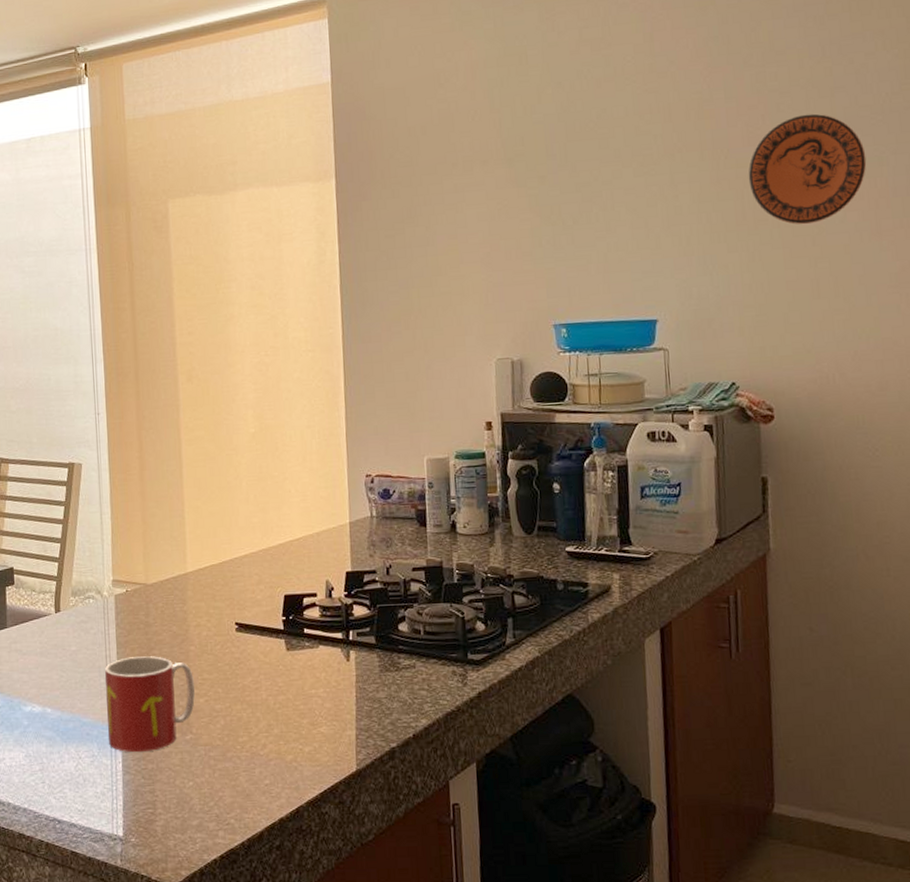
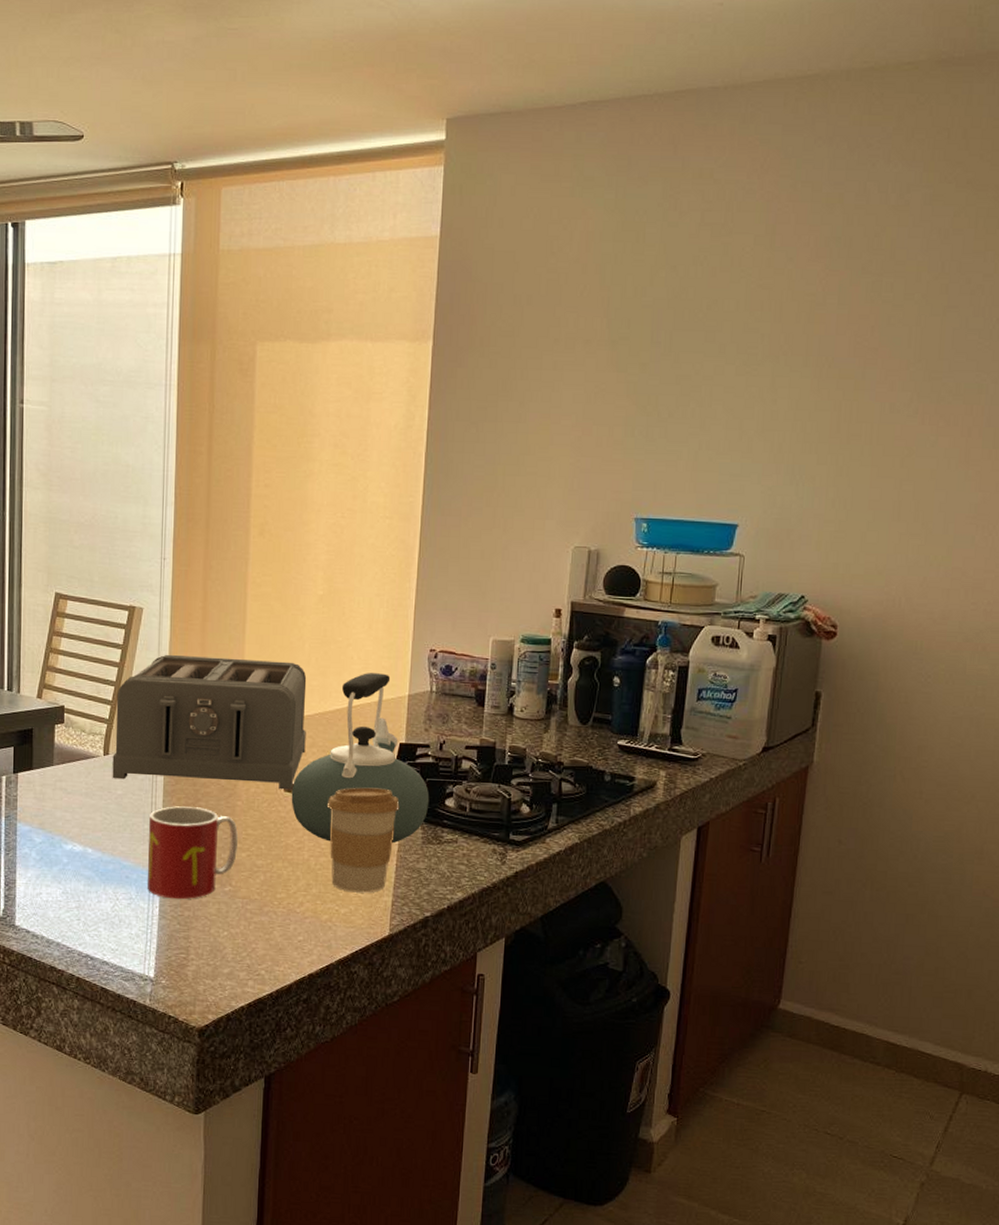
toaster: none [63,501,253,636] -> present [112,654,307,790]
kettle: none [243,503,382,679] -> present [291,673,430,844]
coffee cup: none [280,619,353,729] -> present [328,787,400,893]
decorative plate: present [748,113,867,225] -> none [848,331,967,445]

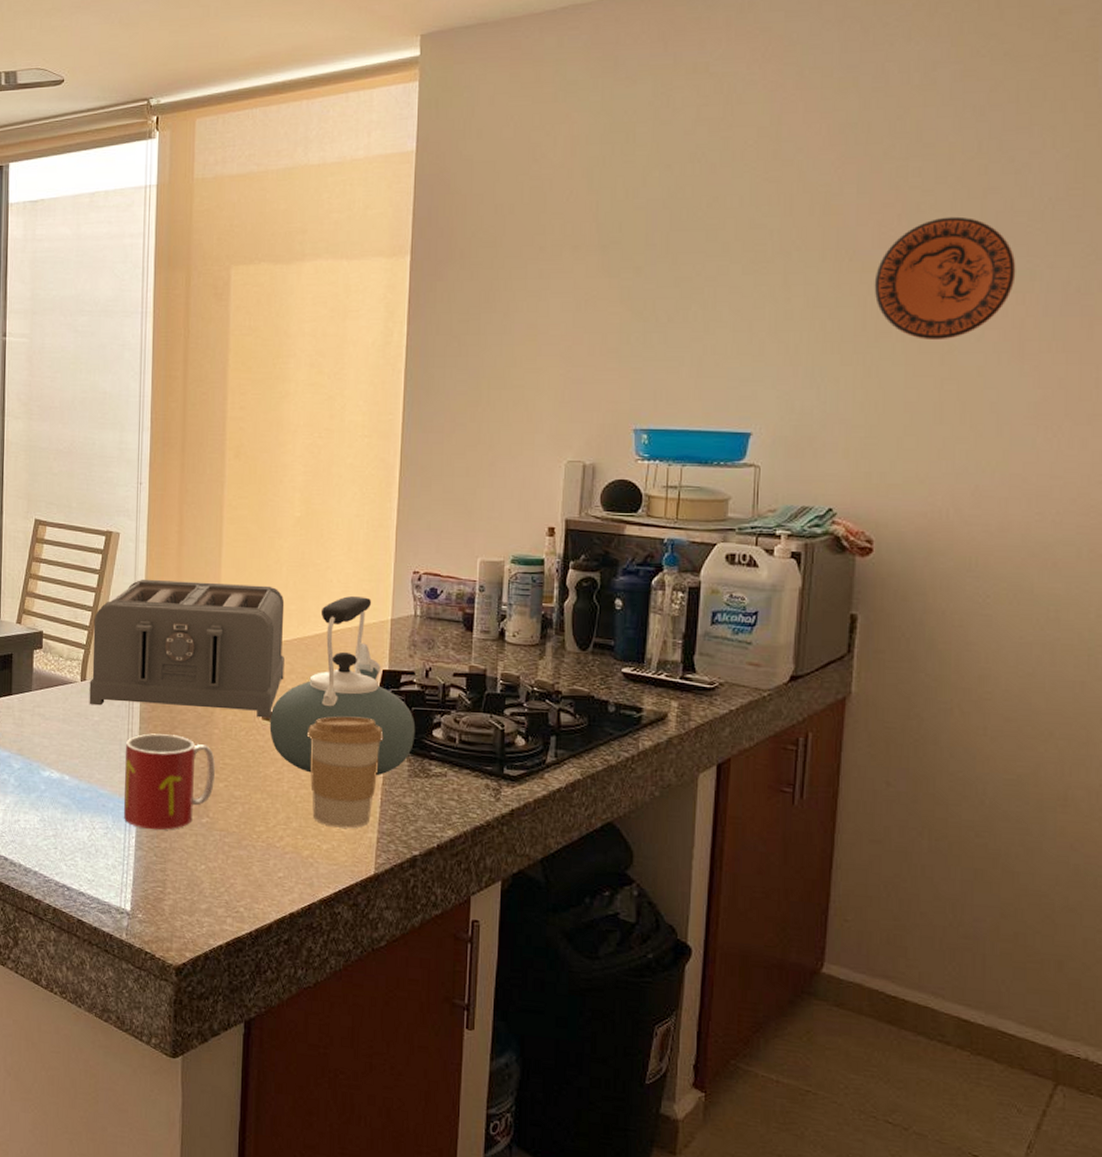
decorative plate: none [848,331,967,445] -> present [874,216,1016,341]

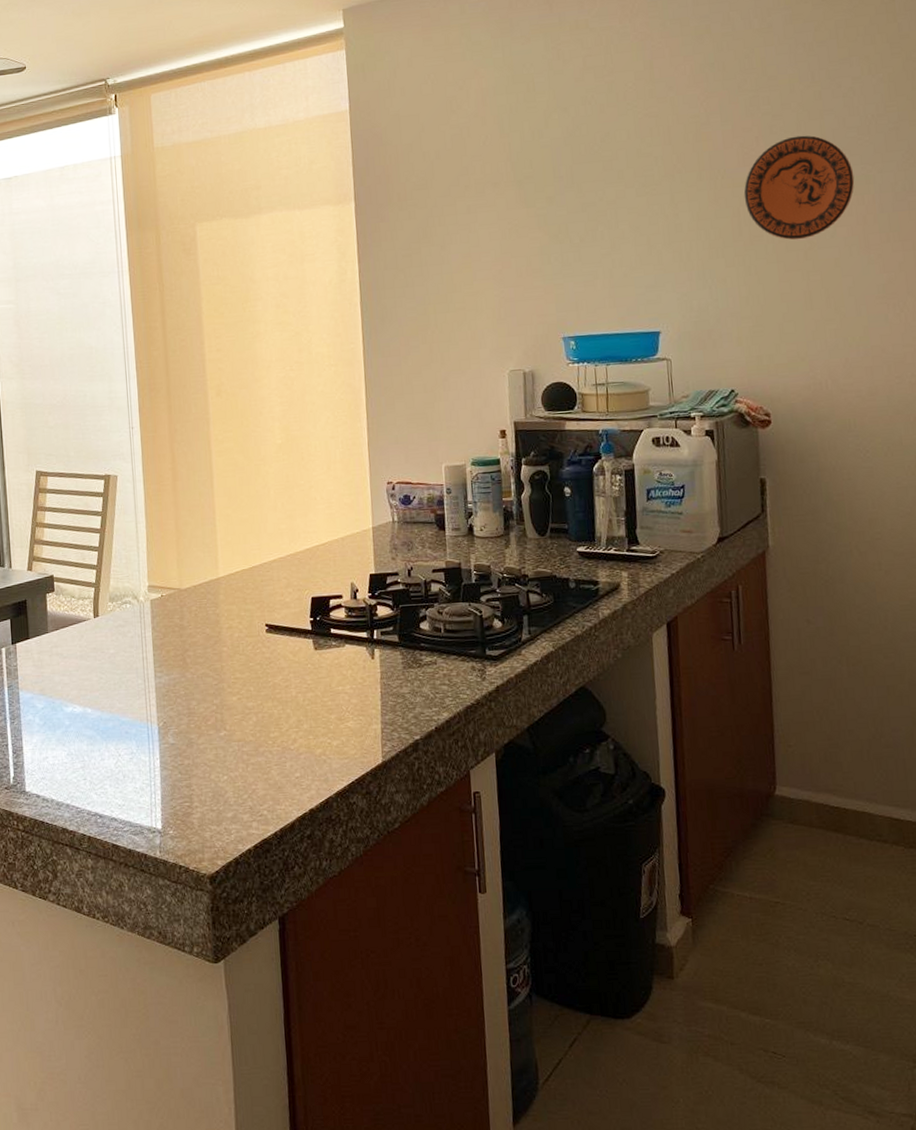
toaster: present [89,579,285,718] -> none [100,509,282,639]
mug: present [124,733,215,831] -> none [142,657,228,750]
kettle: present [269,596,416,776] -> none [273,510,405,677]
coffee cup: present [308,716,384,829] -> none [308,619,377,724]

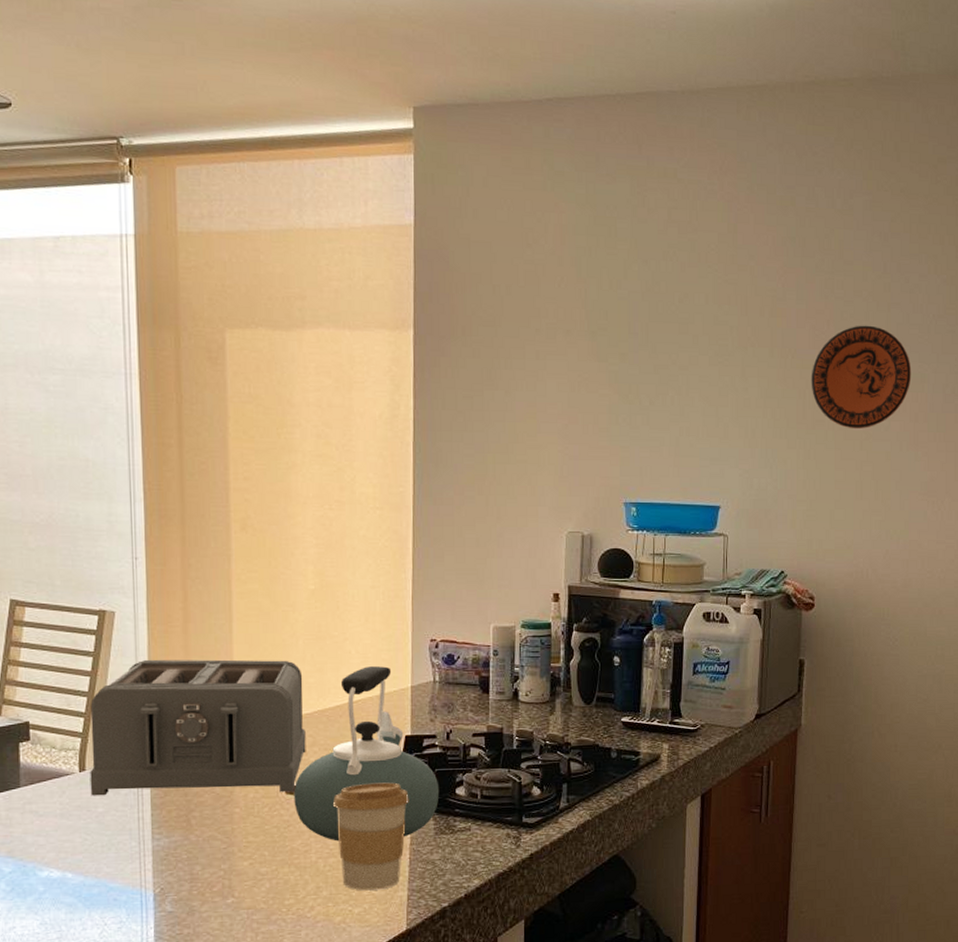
toaster: none [100,509,282,639] -> present [90,659,306,796]
kettle: none [273,510,405,677] -> present [293,666,440,841]
coffee cup: none [308,619,377,724] -> present [333,782,409,891]

